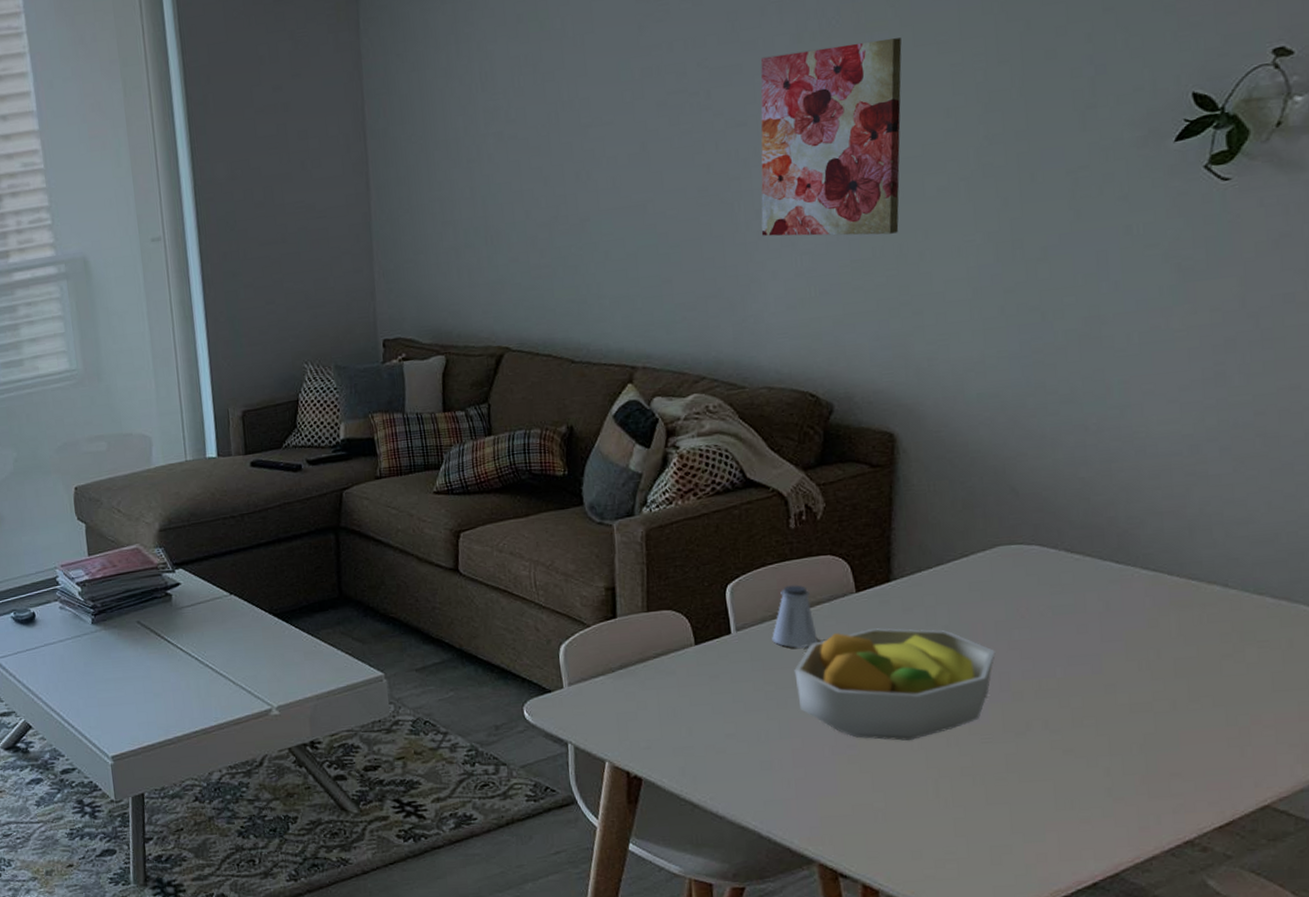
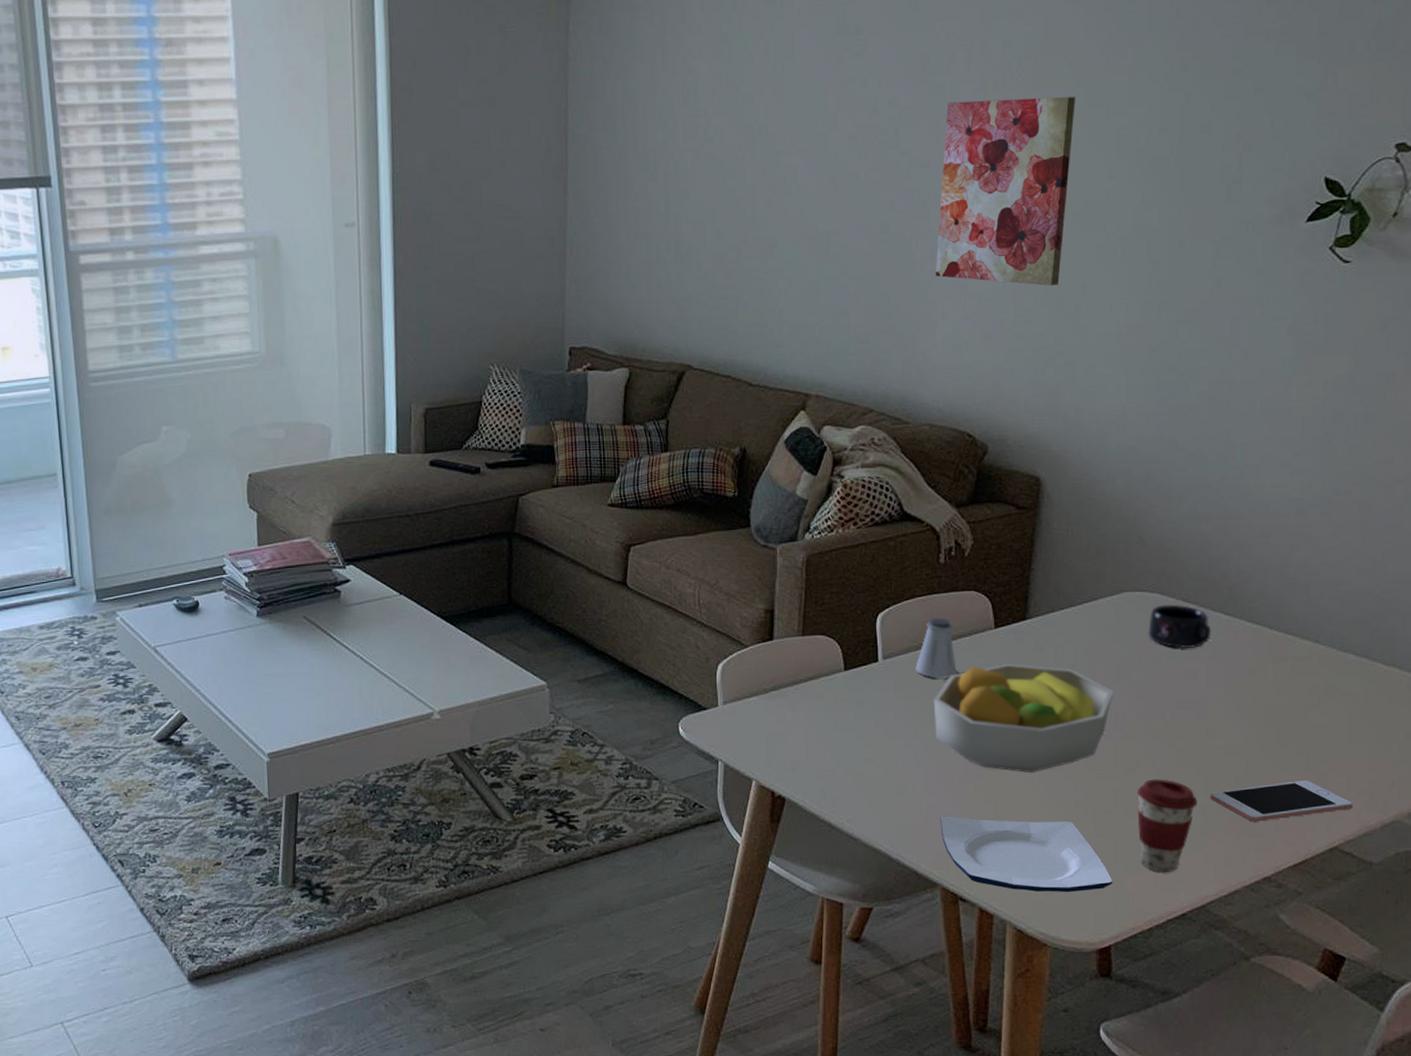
plate: none [812,789,1010,865] -> present [940,816,1112,892]
mug: none [1028,555,1101,603] -> present [1147,604,1211,649]
coffee cup: none [1031,741,1101,840] -> present [1137,779,1198,872]
cell phone: none [1115,735,1285,782] -> present [1210,780,1353,822]

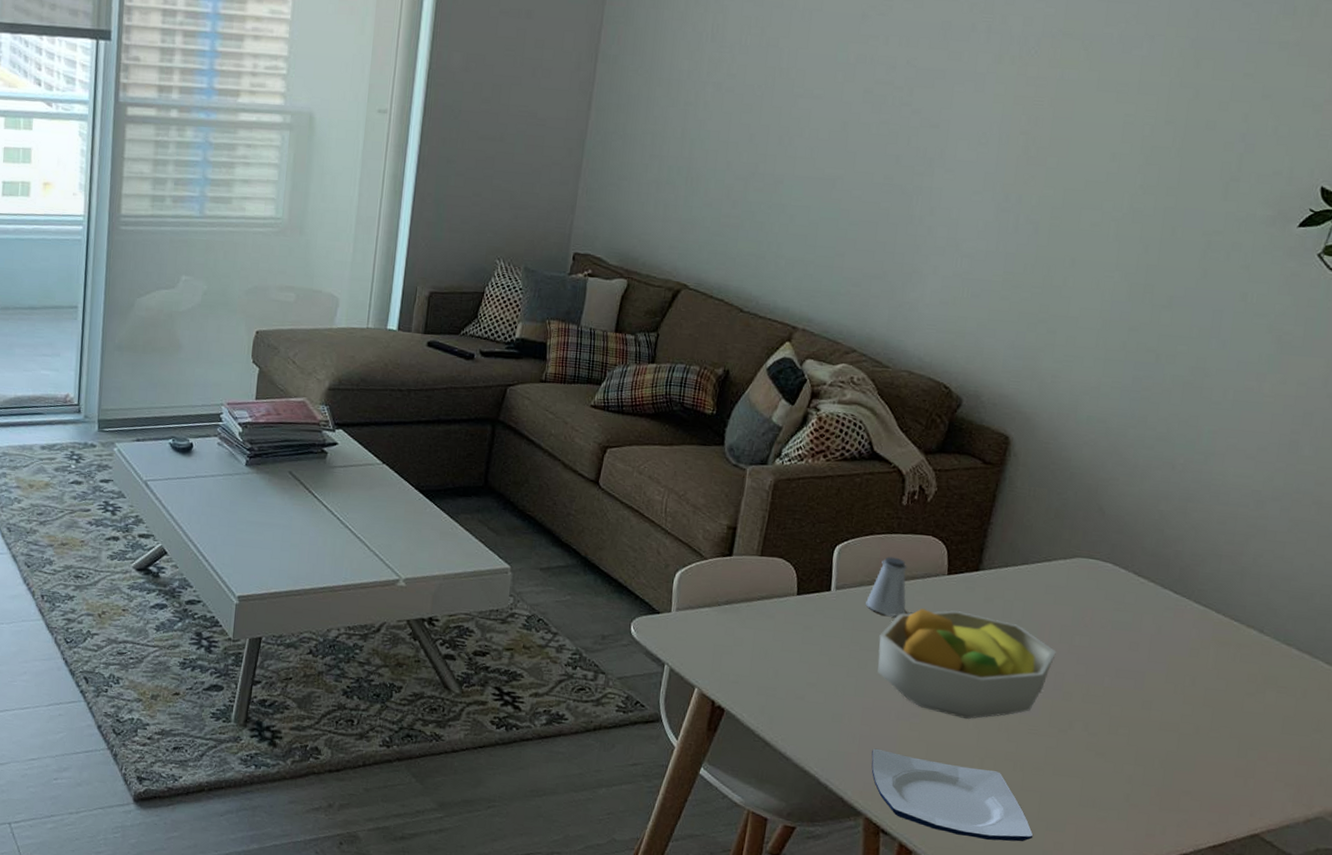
wall art: present [935,97,1075,286] -> none [931,69,1087,256]
coffee cup: present [1137,779,1198,872] -> none [1063,742,1126,835]
mug: present [1147,604,1211,649] -> none [1096,575,1159,621]
cell phone: present [1210,780,1353,822] -> none [1138,763,1279,800]

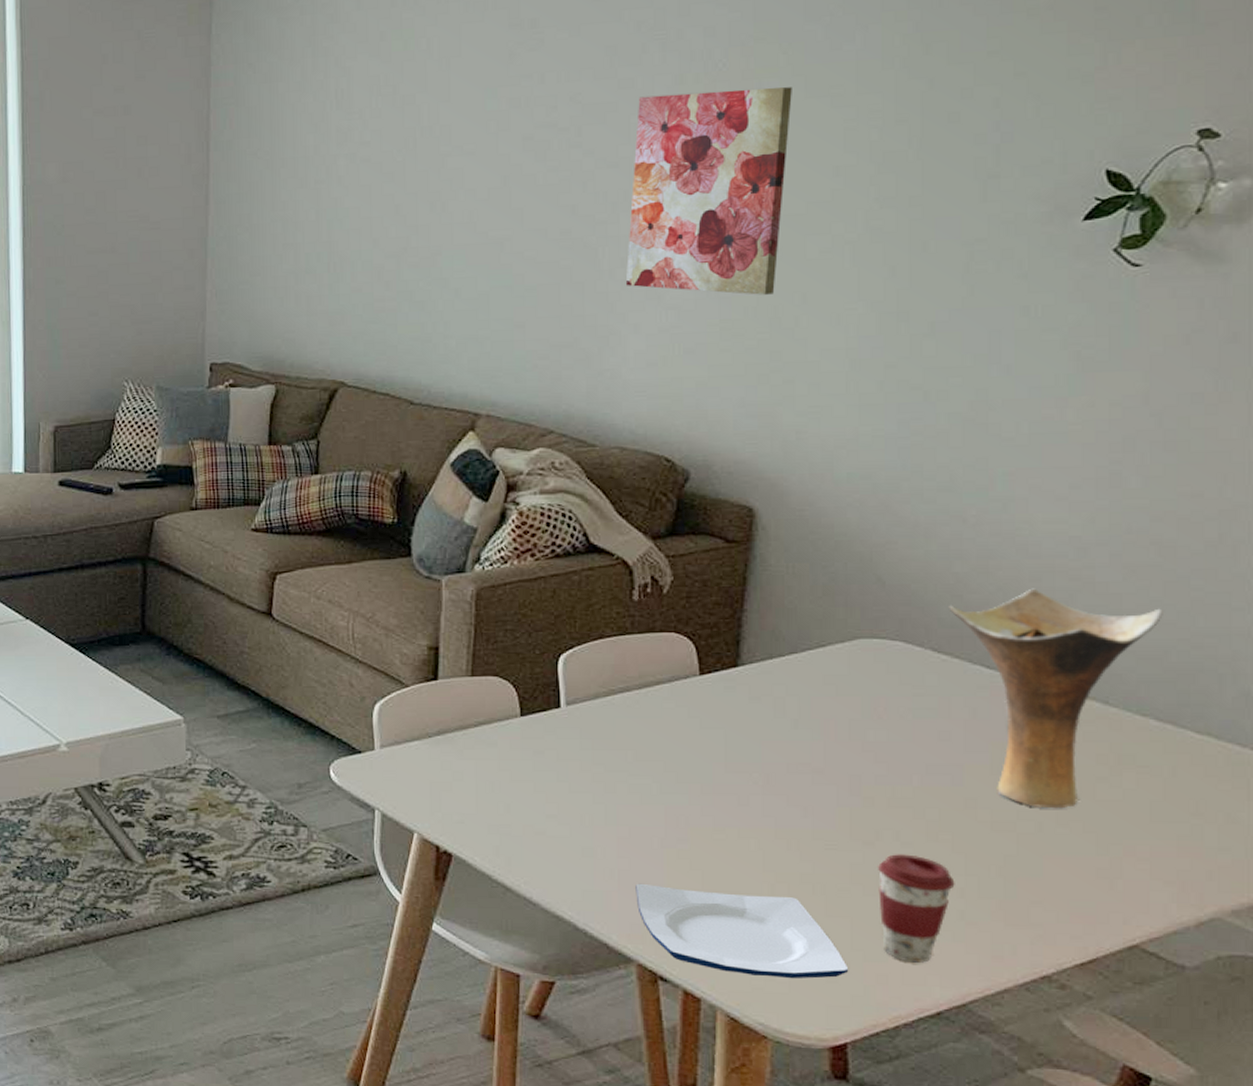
saltshaker: present [866,556,907,617] -> none [605,661,654,729]
fruit bowl: present [877,608,1056,719] -> none [626,716,847,839]
wall art: none [931,69,1087,256] -> present [625,87,792,295]
coffee cup: none [1063,742,1126,835] -> present [878,854,955,963]
vase: none [1151,530,1315,717] -> present [949,588,1163,809]

